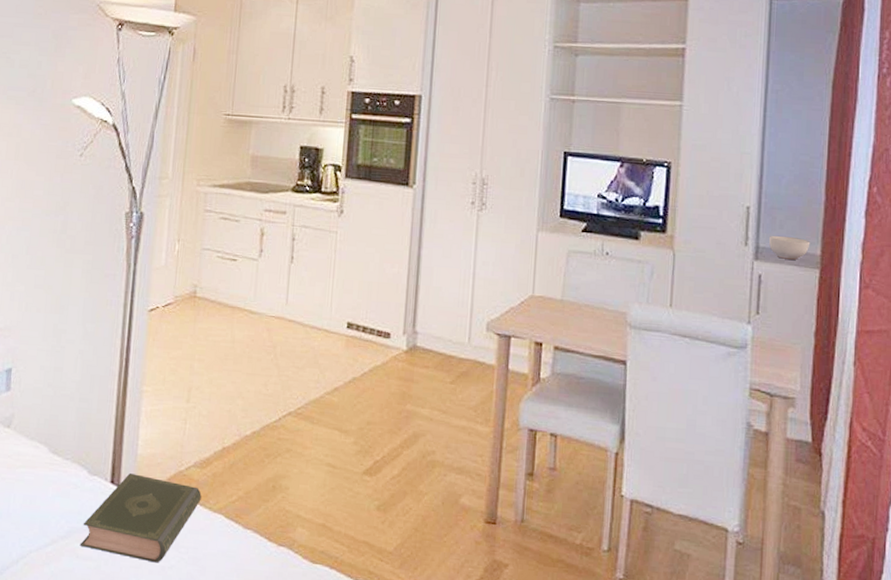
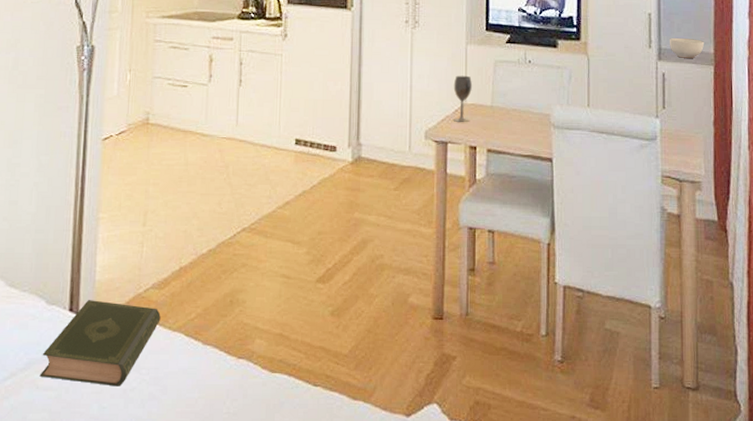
wine glass: none [518,264,542,317] -> present [453,75,473,123]

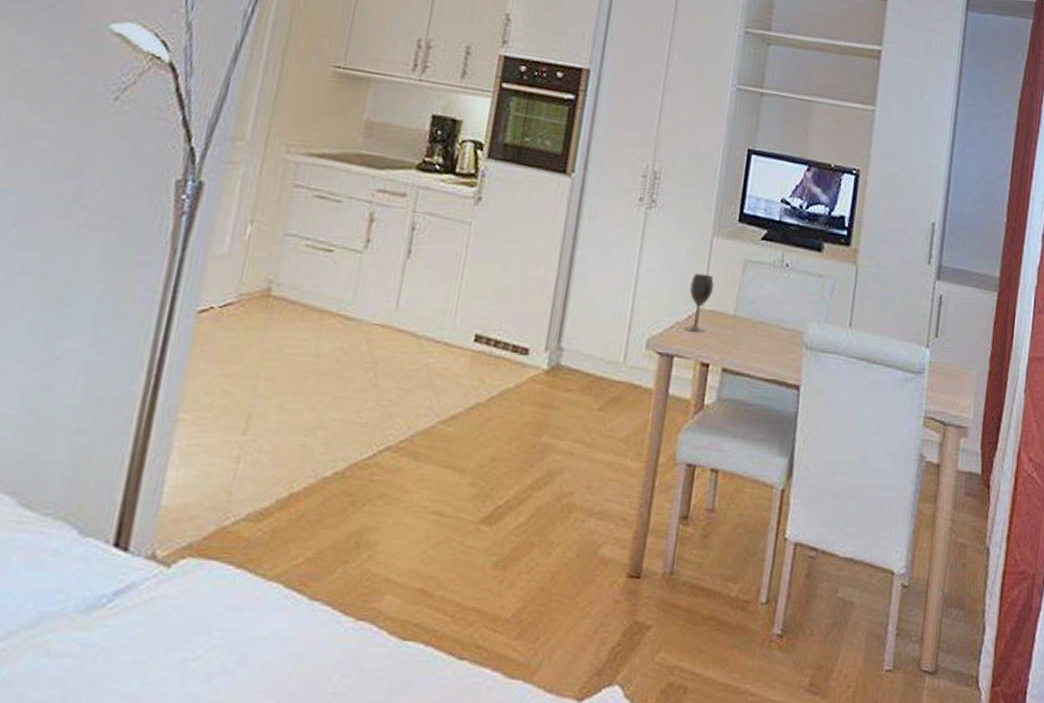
book: present [39,300,161,387] -> none [53,532,253,654]
bowl: present [670,37,705,58] -> none [951,254,991,281]

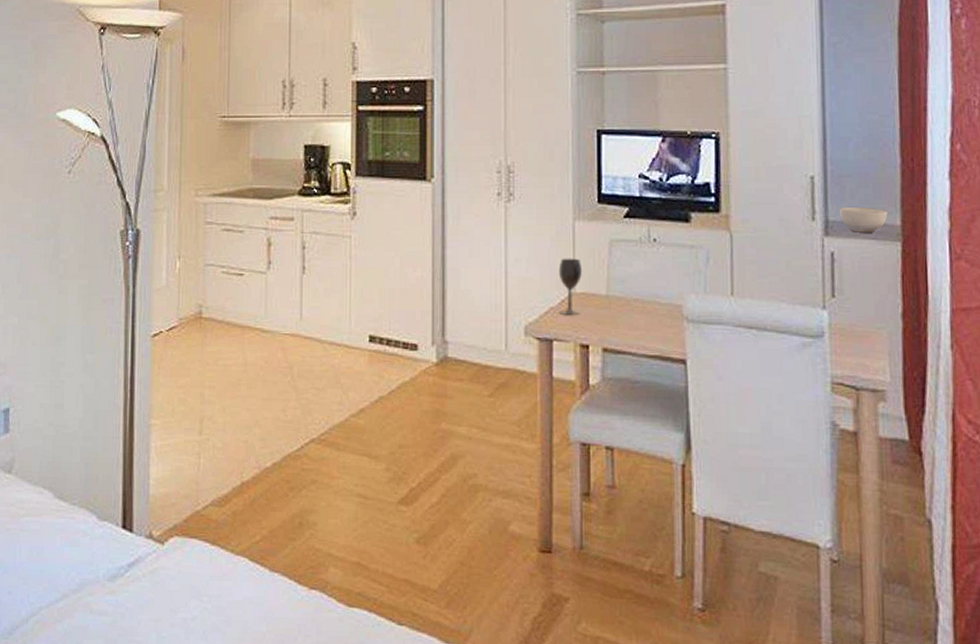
bowl: none [951,254,991,281] -> present [840,206,888,233]

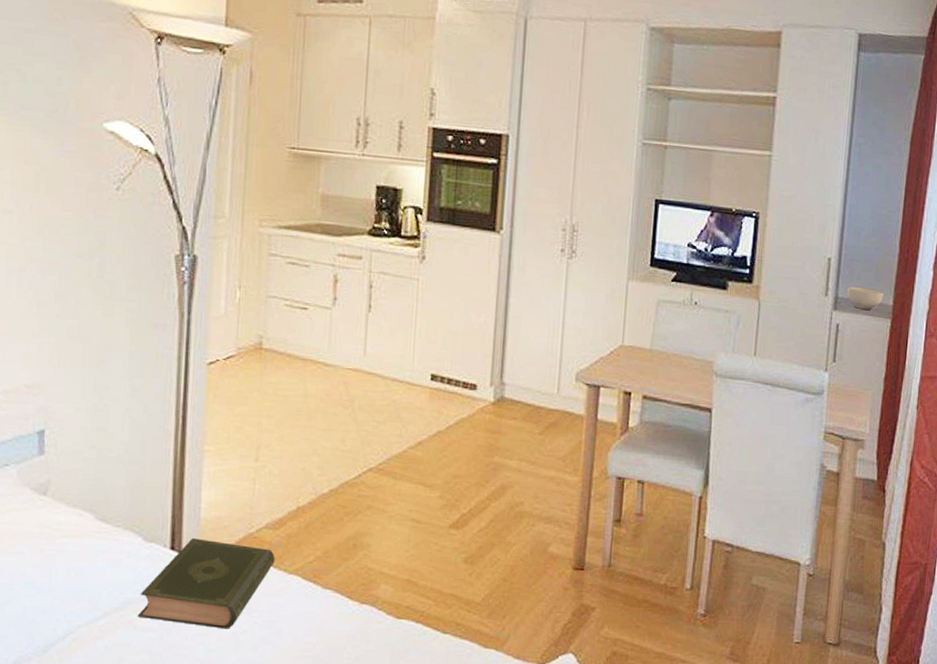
book: none [93,516,222,615] -> present [137,538,275,629]
wine glass: present [558,258,583,316] -> none [607,313,632,366]

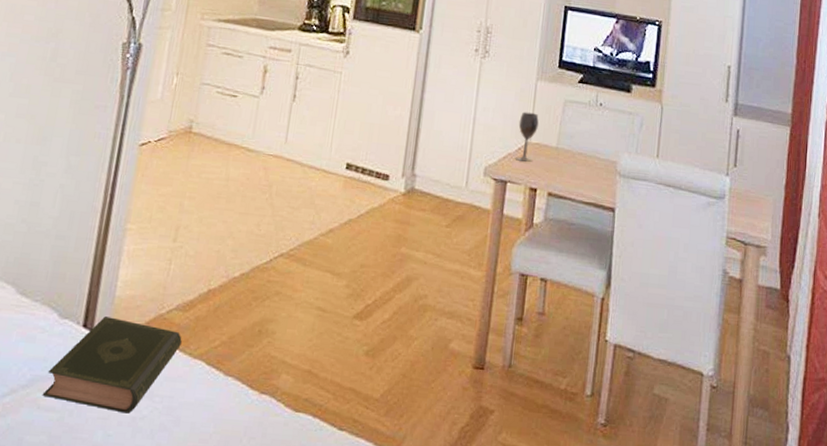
wine glass: none [607,313,632,366] -> present [515,111,539,163]
bowl: present [847,286,884,310] -> none [747,93,783,117]

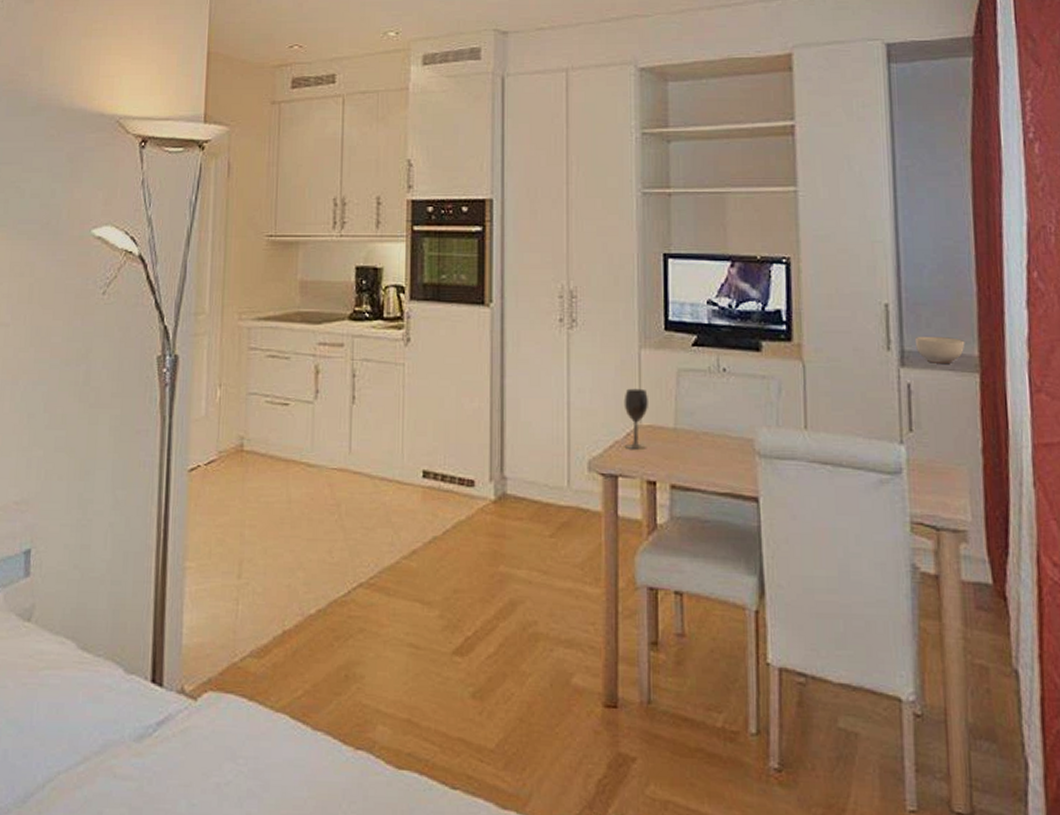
book: present [42,316,182,414] -> none [117,669,260,779]
bowl: none [747,93,783,117] -> present [916,336,965,363]

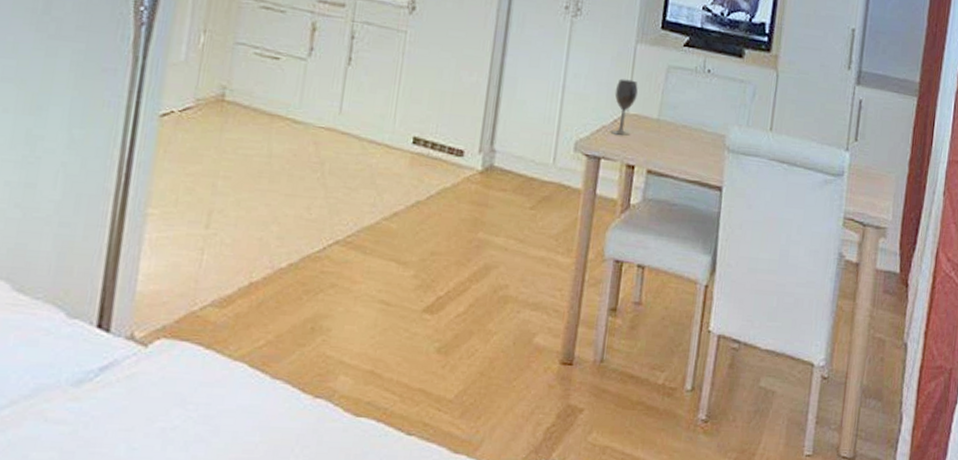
bowl: present [916,336,965,363] -> none [871,60,911,86]

